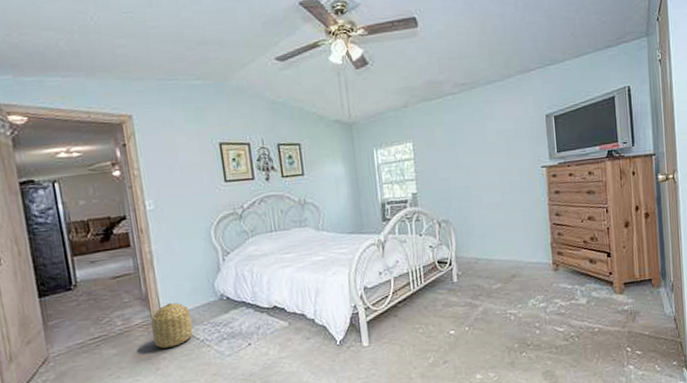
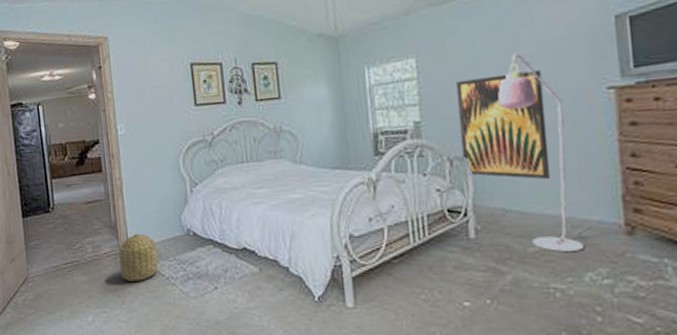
wall art: none [443,153,507,235] -> present [456,70,551,180]
floor lamp: none [471,139,538,287] -> present [498,52,600,253]

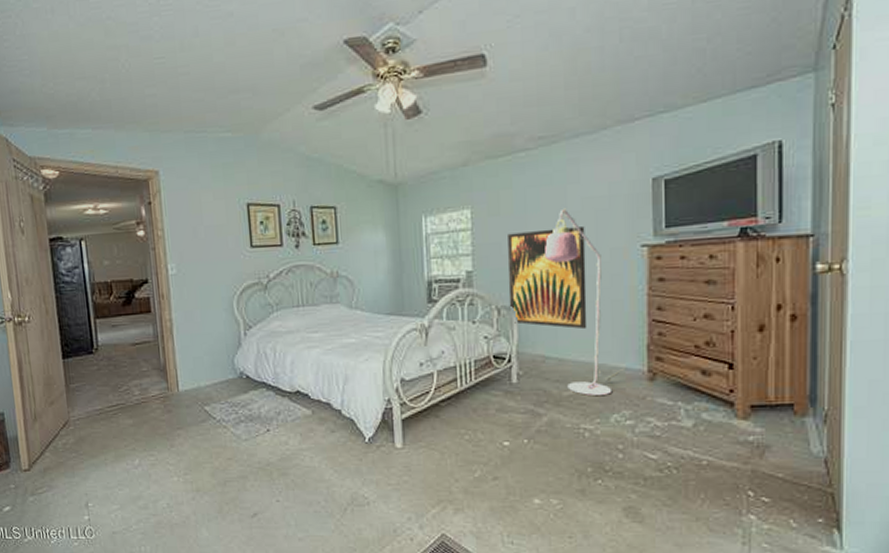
basket: present [118,233,159,281] -> none [167,376,210,424]

